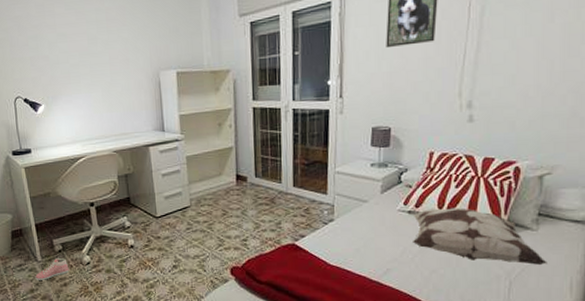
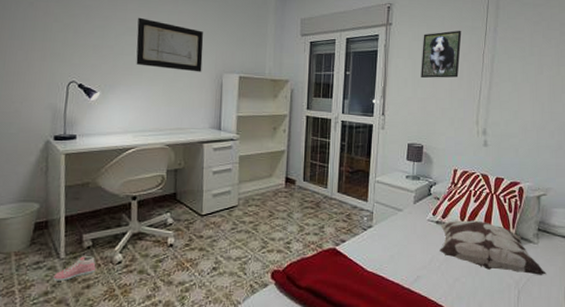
wall art: none [67,21,138,73] -> present [136,17,204,72]

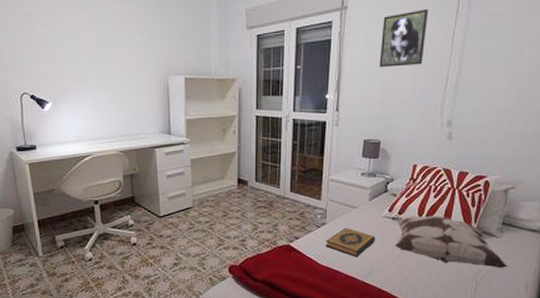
sneaker: present [53,256,96,281] -> none [36,254,71,275]
wall art: present [136,17,204,72] -> none [78,21,147,76]
hardback book: none [371,230,420,263] -> present [325,227,375,257]

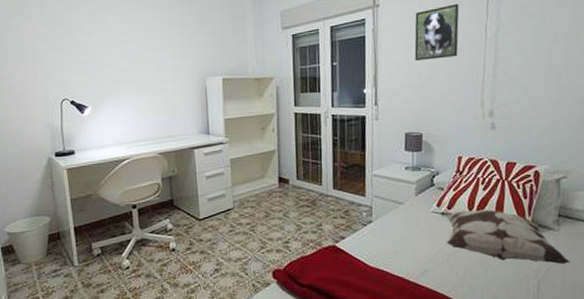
hardback book: present [325,227,375,257] -> none [373,224,425,257]

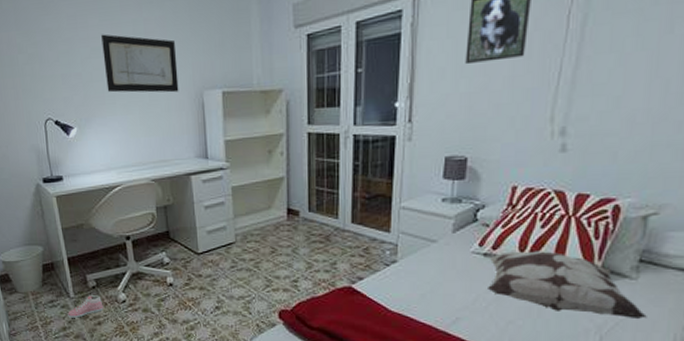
sneaker: none [71,263,107,287] -> present [68,295,104,318]
wall art: none [118,28,185,79] -> present [101,34,179,93]

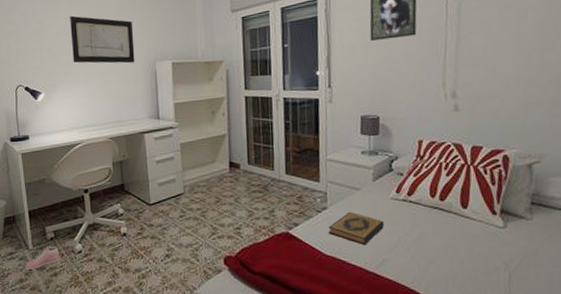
hardback book: none [396,265,461,302] -> present [328,211,384,245]
decorative pillow: present [482,251,647,319] -> none [399,196,546,256]

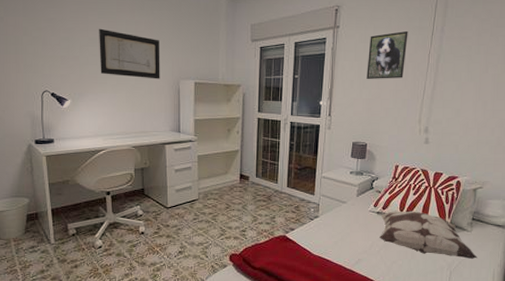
sneaker: present [25,247,60,270] -> none [47,242,81,262]
hardback book: present [328,211,384,245] -> none [318,220,362,248]
decorative pillow: none [399,196,546,256] -> present [376,211,477,259]

